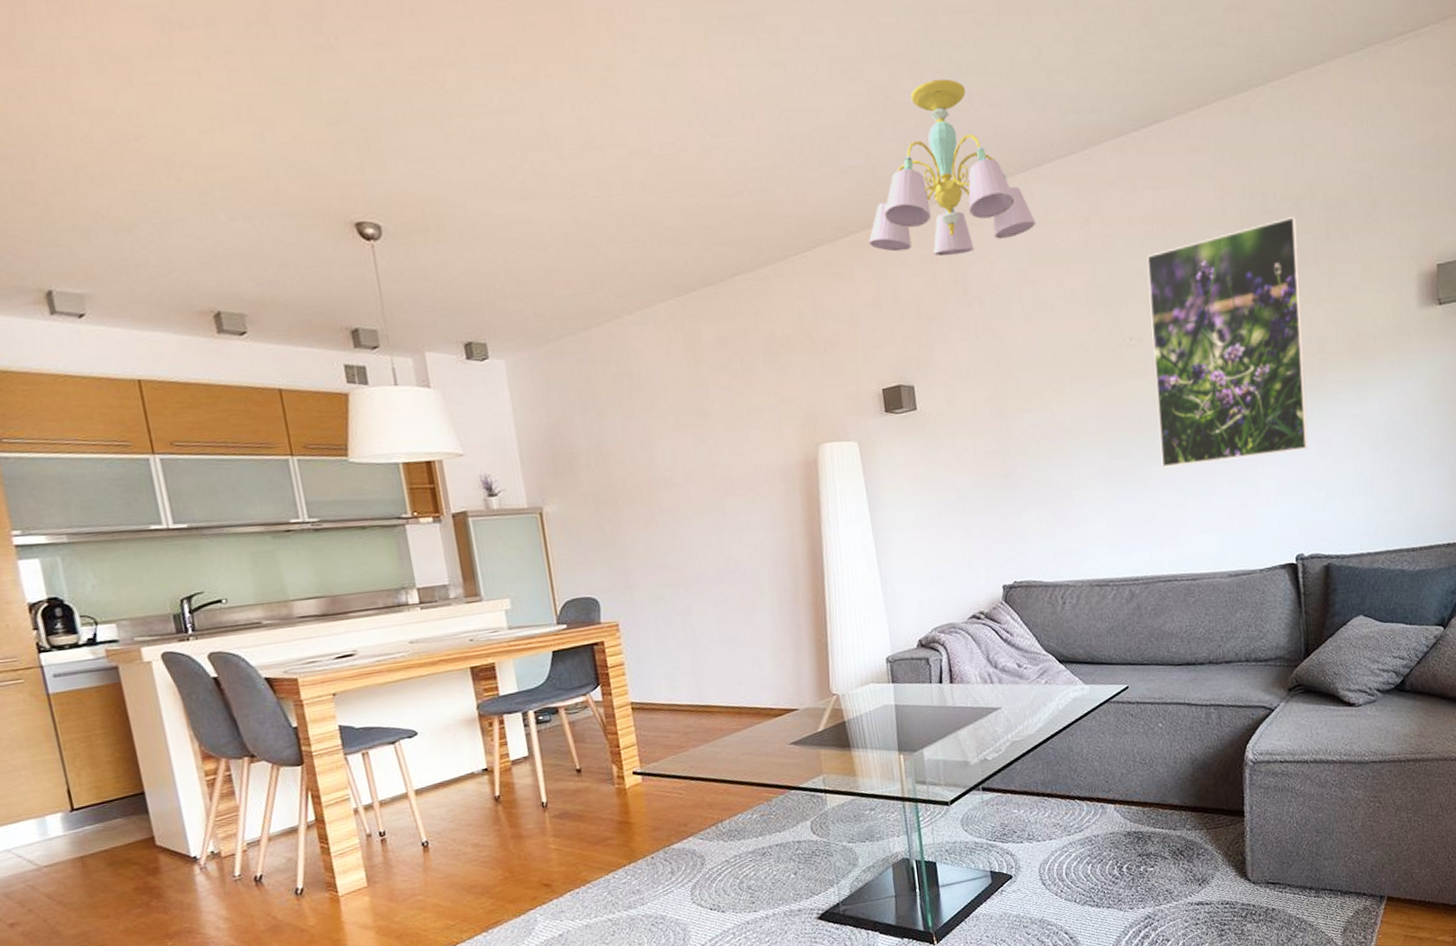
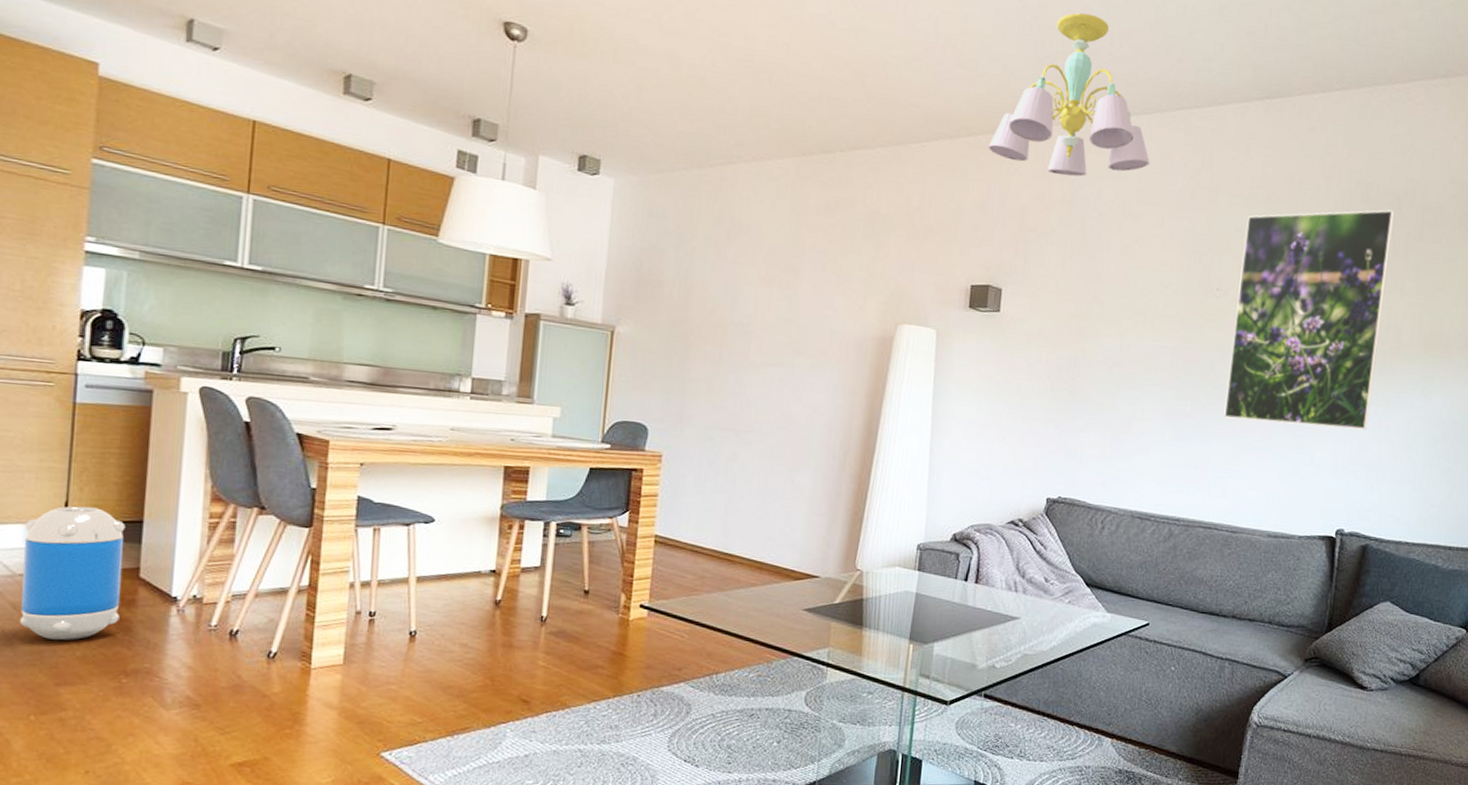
trash can: none [36,789,149,921] -> present [20,506,126,641]

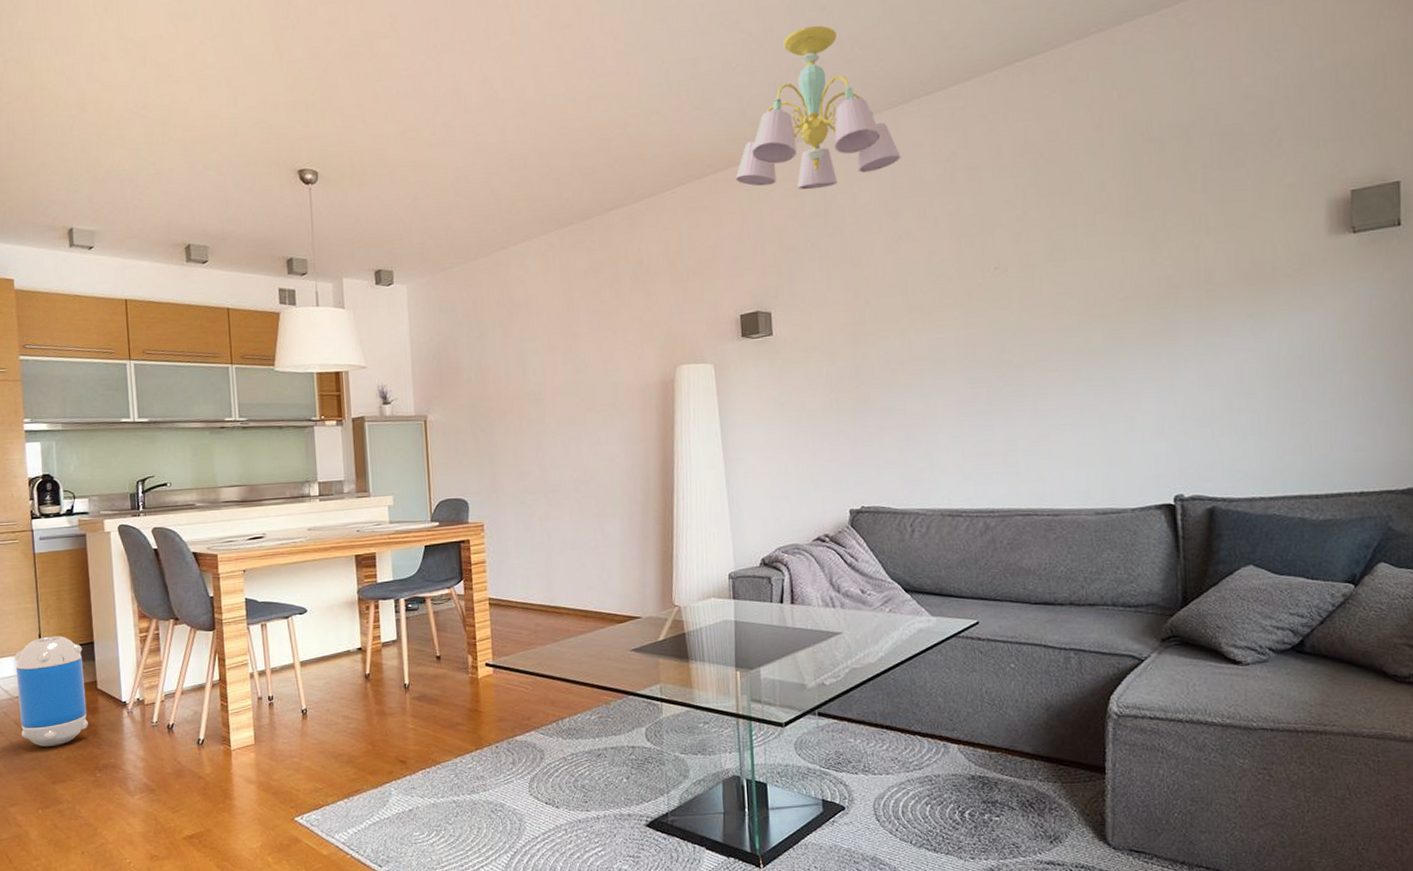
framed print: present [1224,209,1394,431] -> none [1015,144,1191,399]

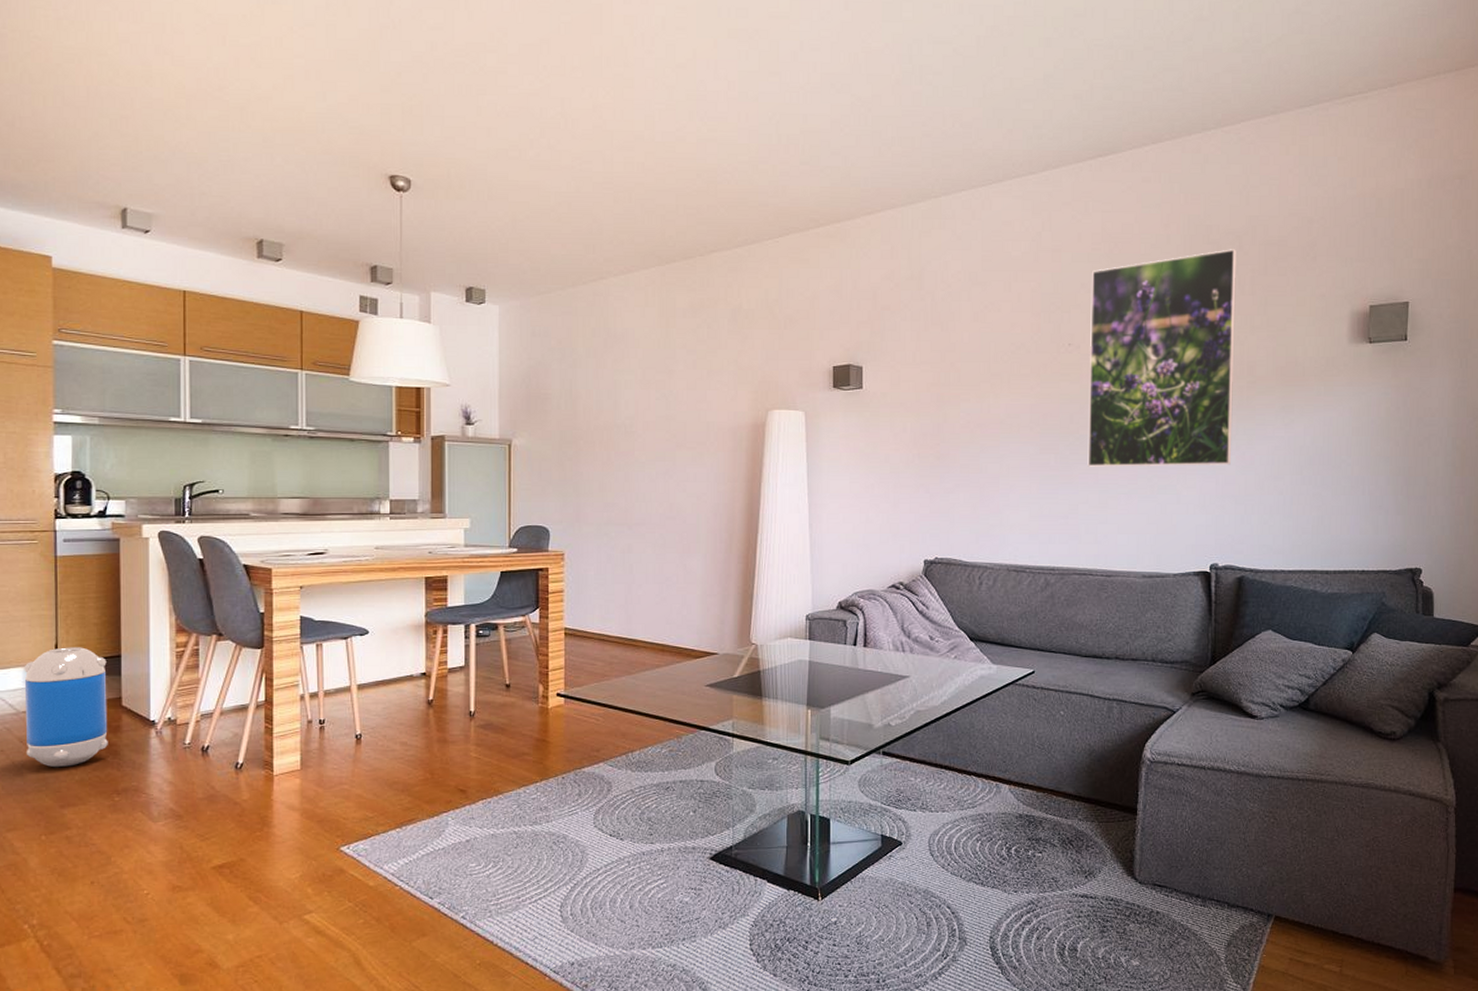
chandelier: present [735,25,901,190] -> none [836,98,992,254]
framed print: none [1015,144,1191,399] -> present [1087,249,1236,467]

